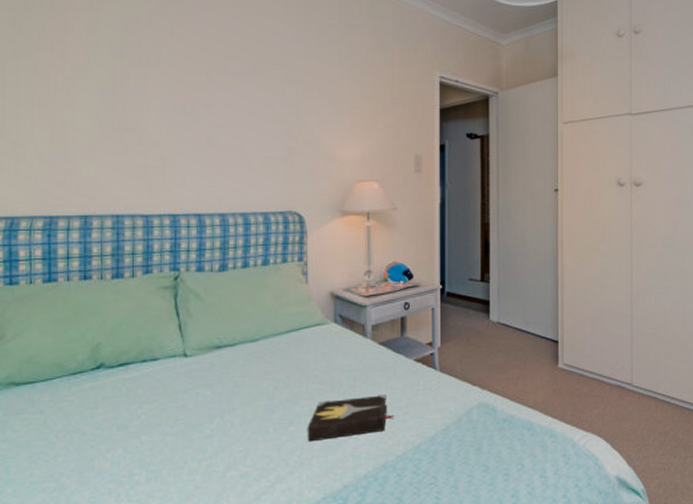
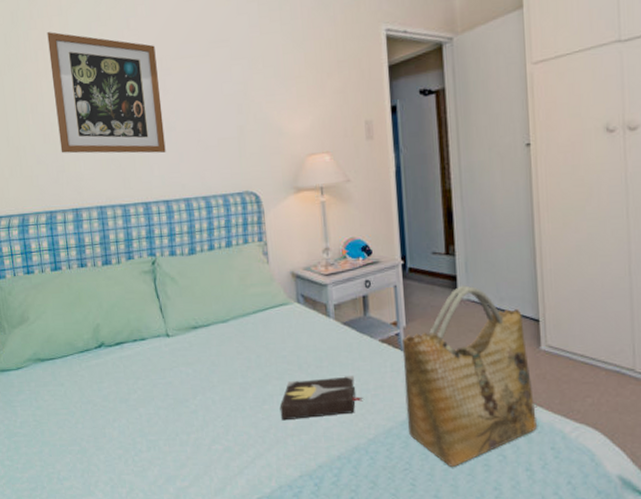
wall art: none [70,25,203,165] -> present [47,32,166,154]
grocery bag: none [435,309,552,478] -> present [401,285,537,467]

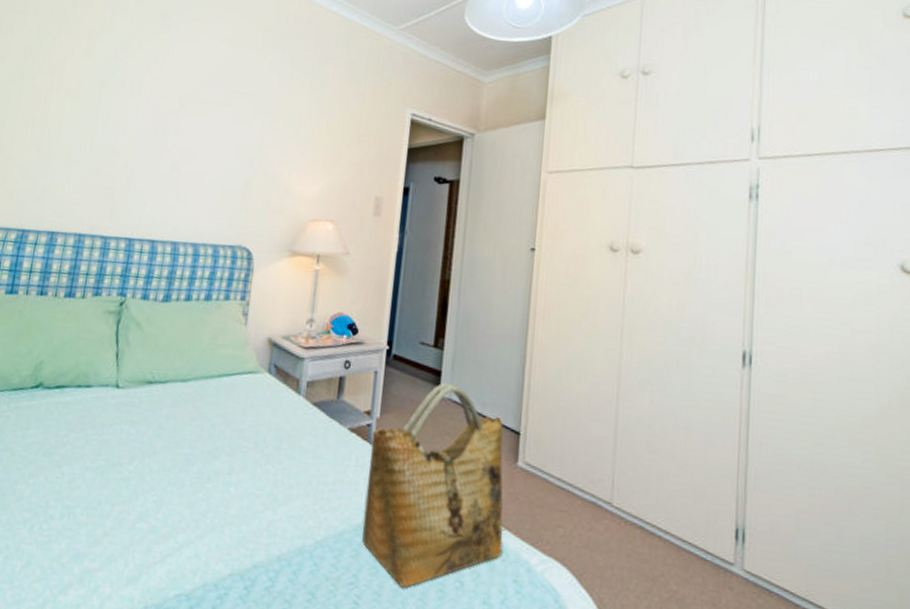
wall art: present [47,32,166,154] -> none [52,51,179,191]
hardback book: present [279,376,363,421] -> none [222,459,319,508]

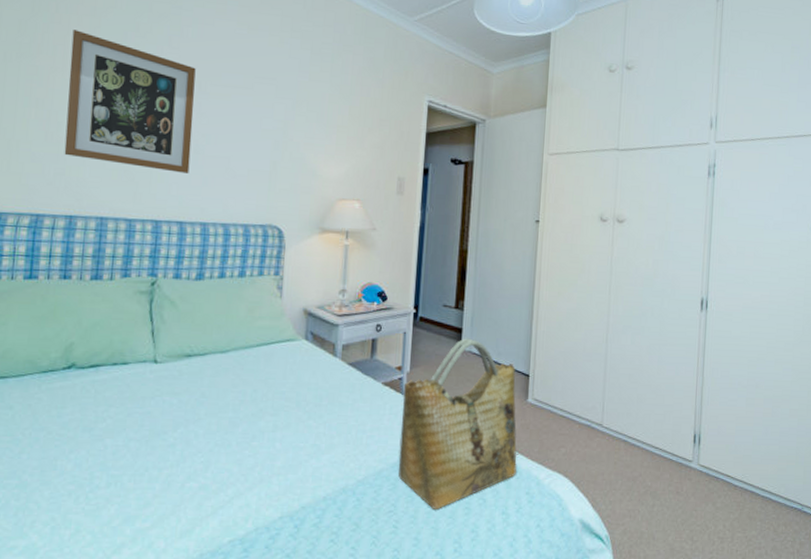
wall art: none [52,51,179,191] -> present [64,30,196,173]

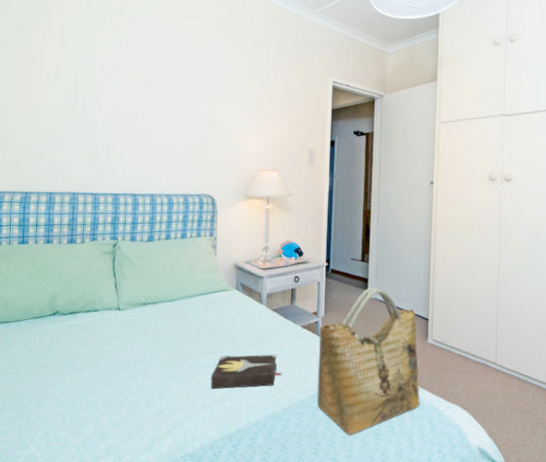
wall art: present [64,30,196,173] -> none [44,42,141,154]
hardback book: none [269,416,358,459] -> present [210,354,283,389]

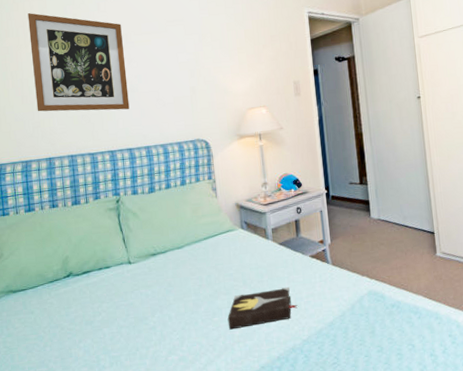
wall art: none [44,42,141,154] -> present [27,13,130,112]
grocery bag: present [317,287,420,435] -> none [327,208,437,358]

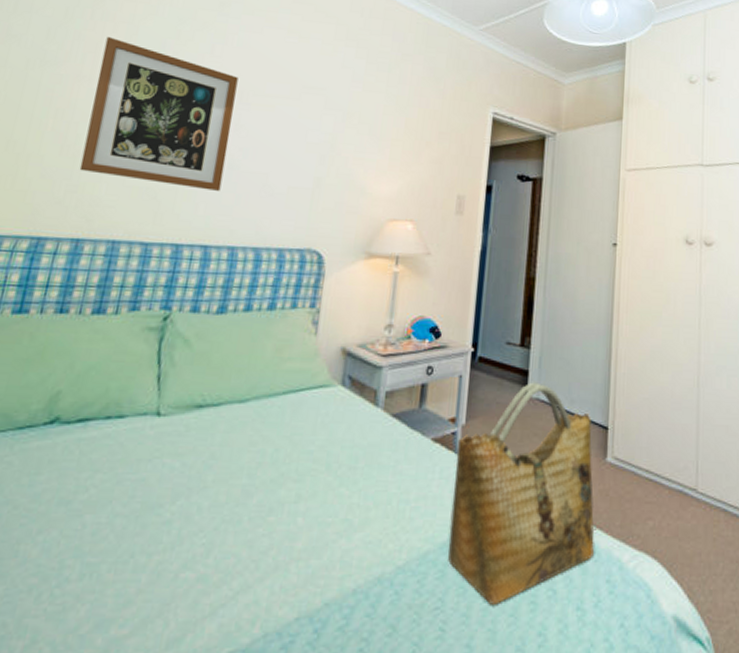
hardback book: present [227,287,298,330] -> none [287,482,400,539]
grocery bag: none [327,208,437,358] -> present [448,382,594,605]

